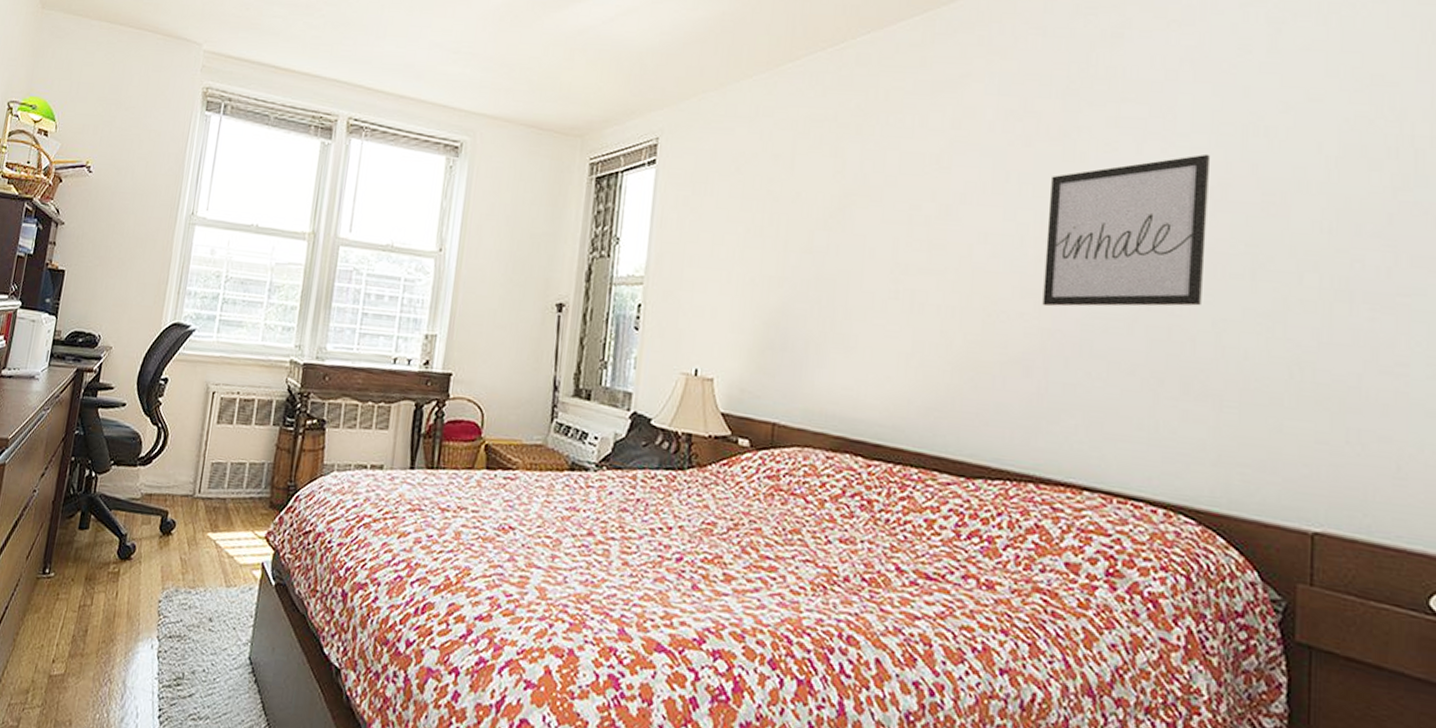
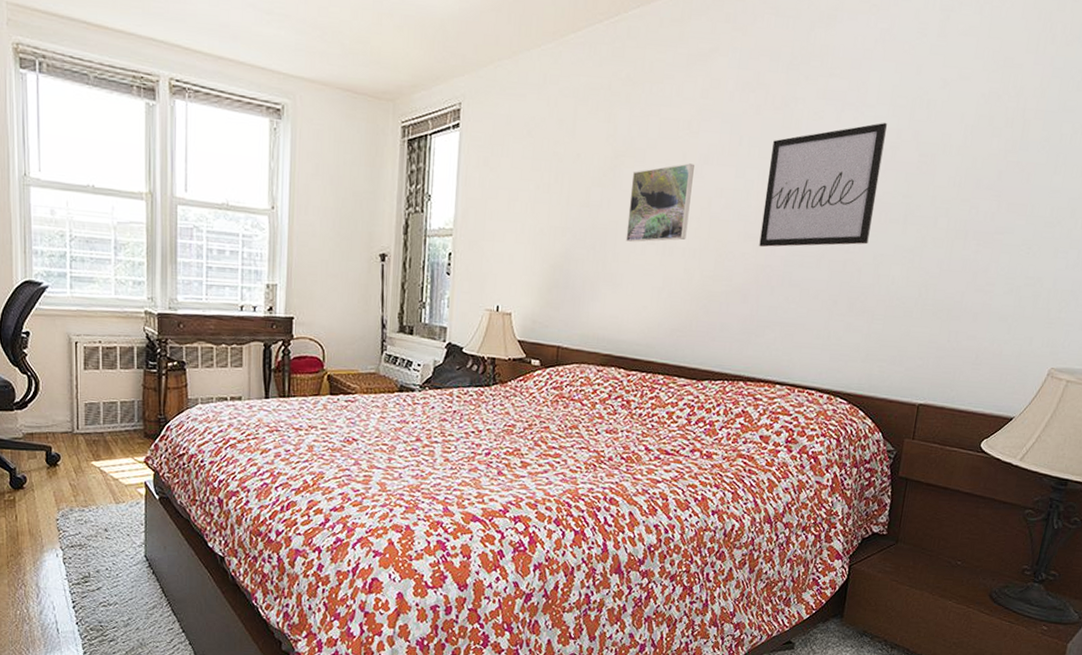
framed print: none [860,203,947,297] -> present [625,163,694,242]

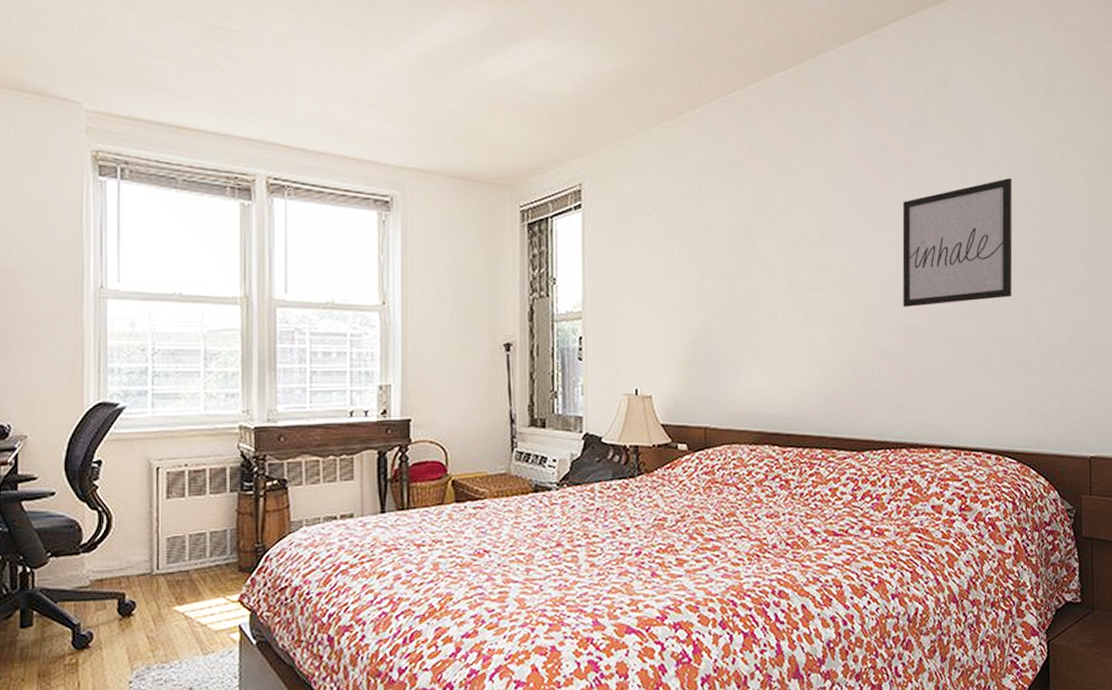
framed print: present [625,163,694,242] -> none [765,229,828,312]

